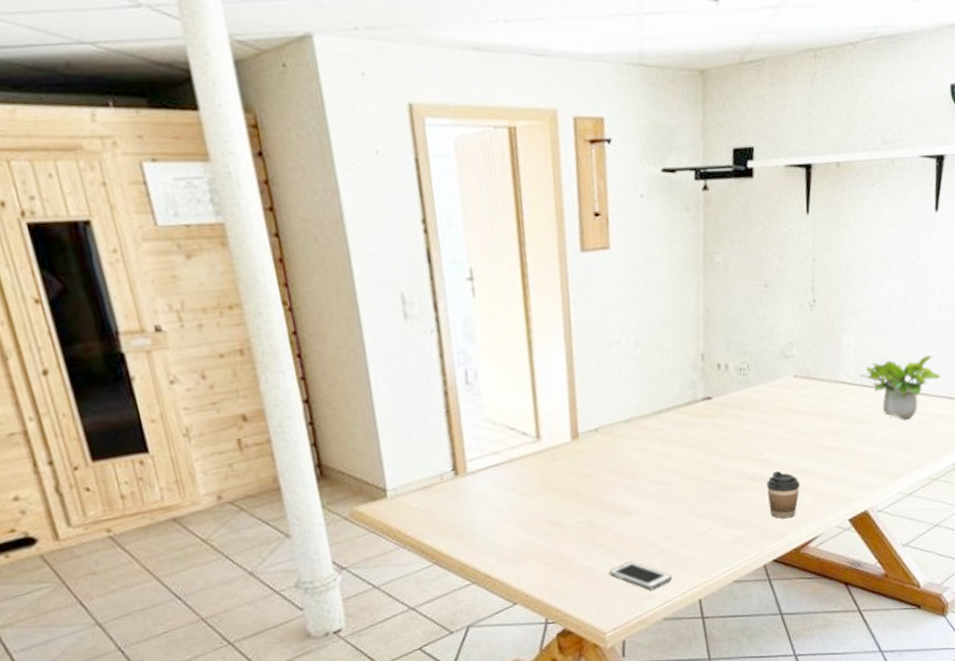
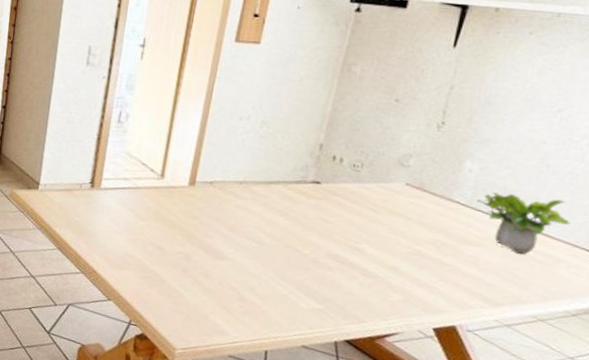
cell phone: present [609,561,673,590] -> none [192,297,247,328]
coffee cup: present [766,471,800,519] -> none [352,262,390,309]

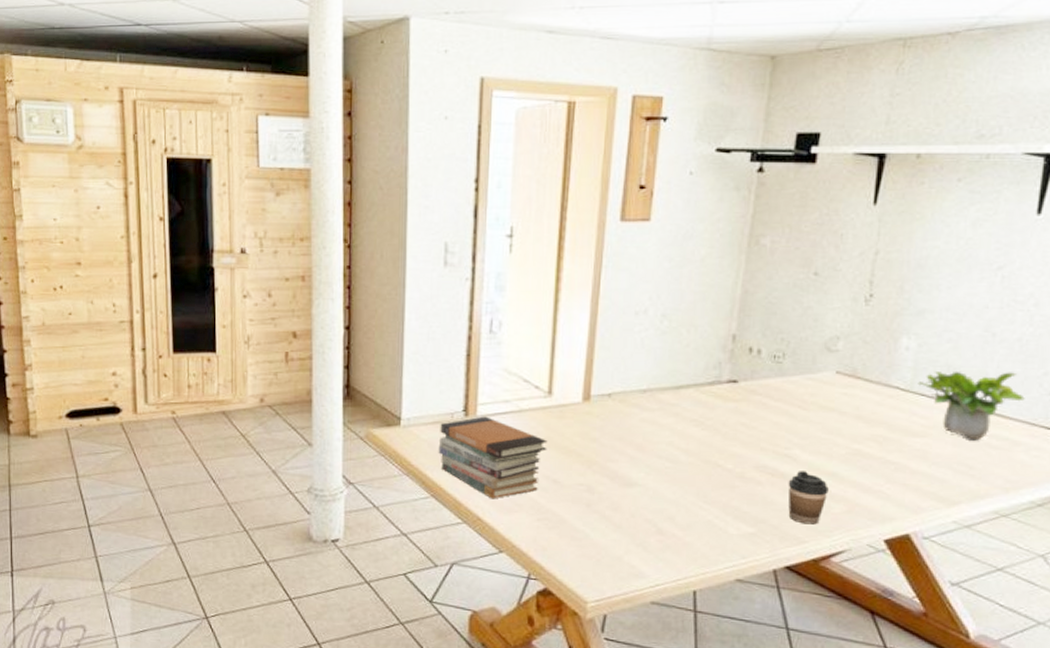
book stack: none [66,189,156,257] -> present [438,416,548,499]
coffee cup: none [352,262,390,309] -> present [788,471,829,525]

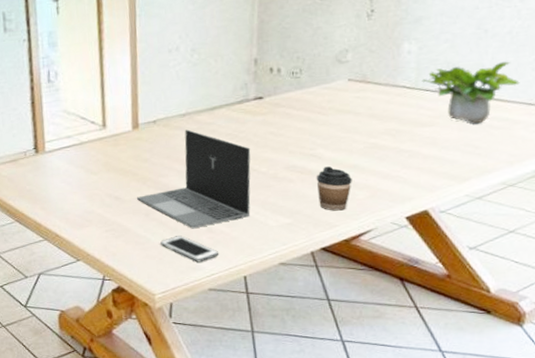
book stack: present [438,416,548,499] -> none [16,151,107,218]
laptop: none [579,408,717,528] -> present [137,129,251,229]
cell phone: none [600,534,668,569] -> present [160,235,220,262]

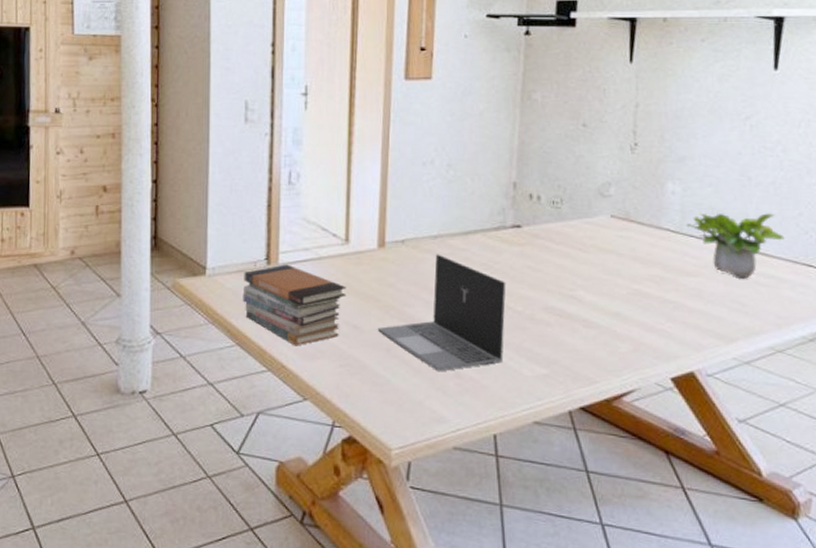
book stack: none [16,151,107,218] -> present [242,264,347,346]
cell phone: present [160,235,220,262] -> none [401,379,467,414]
coffee cup: present [316,166,352,211] -> none [575,311,614,364]

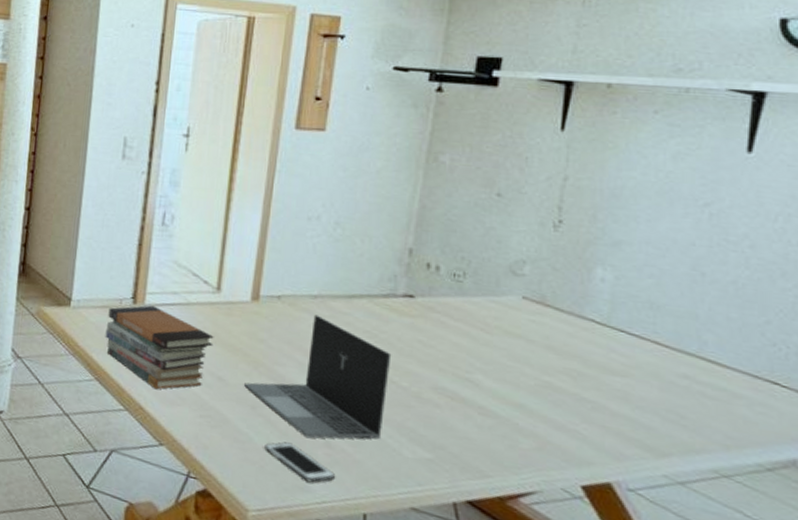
cell phone: none [401,379,467,414] -> present [264,442,336,483]
potted plant: present [686,213,785,279] -> none [616,307,744,388]

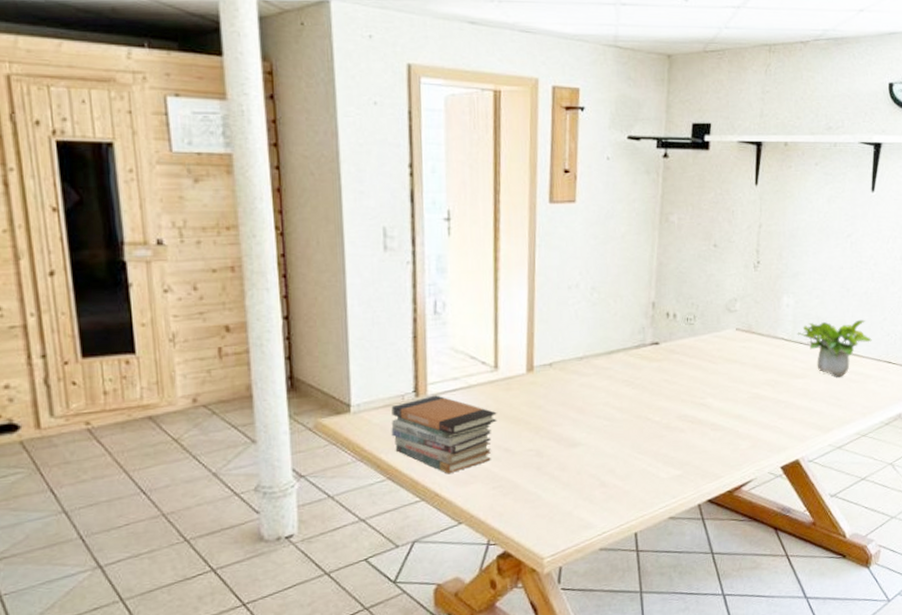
laptop: present [244,314,392,439] -> none [529,374,646,484]
cell phone: present [264,442,336,483] -> none [552,491,612,520]
potted plant: none [616,307,744,388] -> present [797,319,872,377]

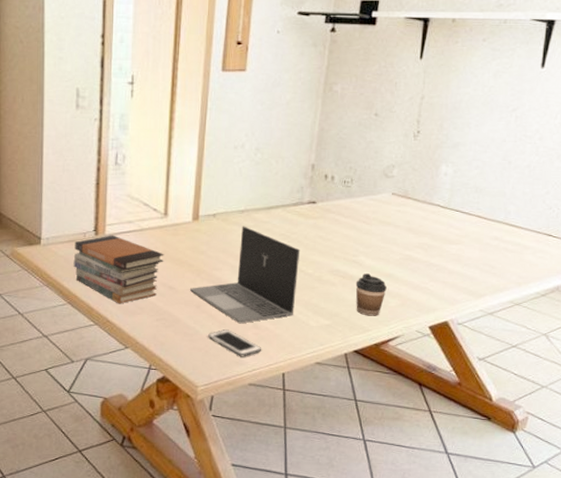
laptop: none [529,374,646,484] -> present [190,226,300,324]
cell phone: none [552,491,612,520] -> present [208,329,262,357]
coffee cup: none [705,416,737,462] -> present [355,273,387,316]
potted plant: present [797,319,872,377] -> none [453,191,532,246]

